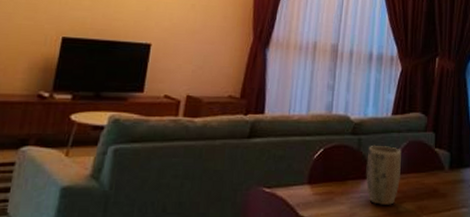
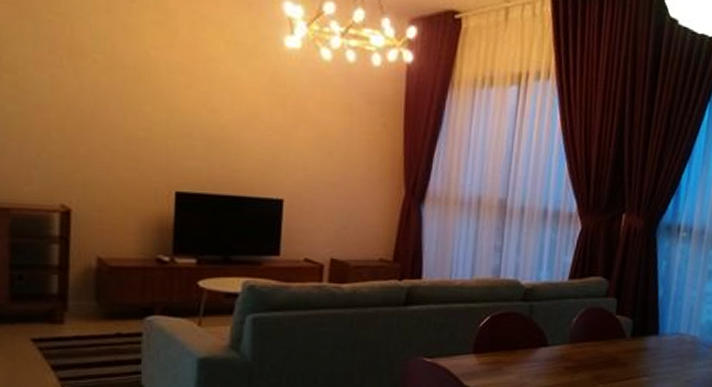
plant pot: present [365,145,401,205] -> none [537,312,578,374]

